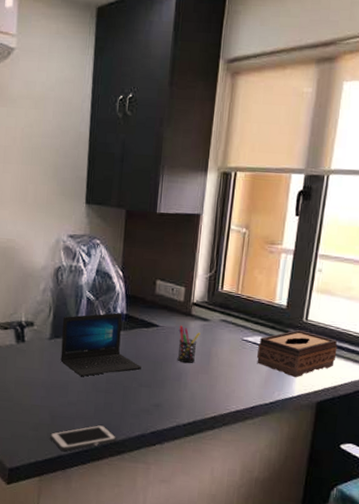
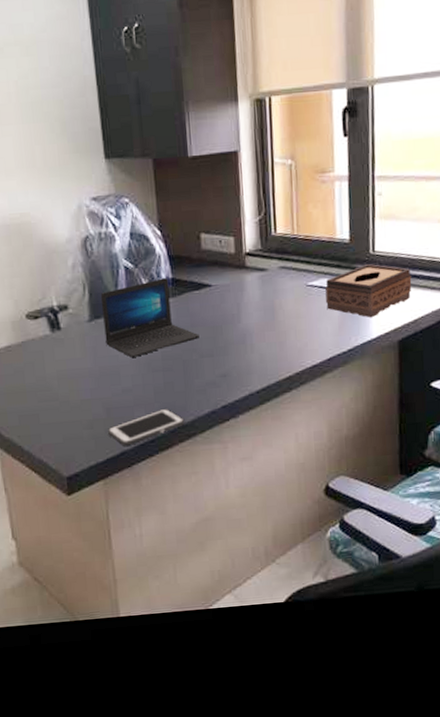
pen holder: present [177,325,200,363] -> none [234,280,259,322]

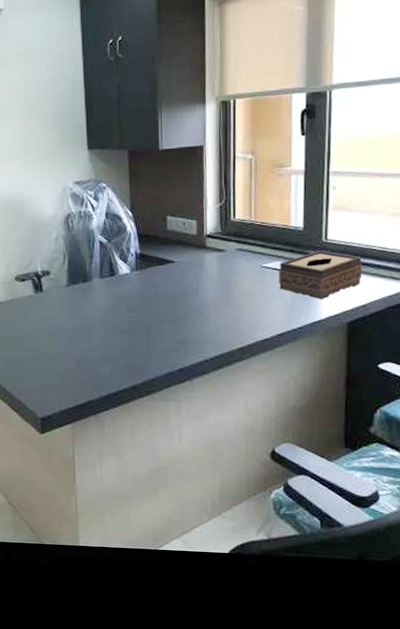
laptop: present [100,278,199,357] -> none [77,253,161,320]
cell phone: present [108,408,185,446] -> none [78,366,145,396]

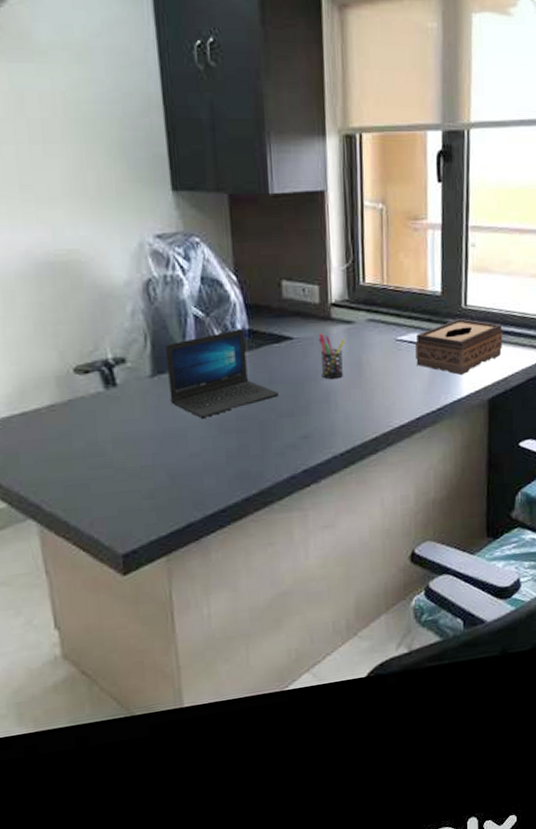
laptop: none [77,253,161,320] -> present [165,329,279,418]
pen holder: none [195,259,218,296] -> present [318,333,346,379]

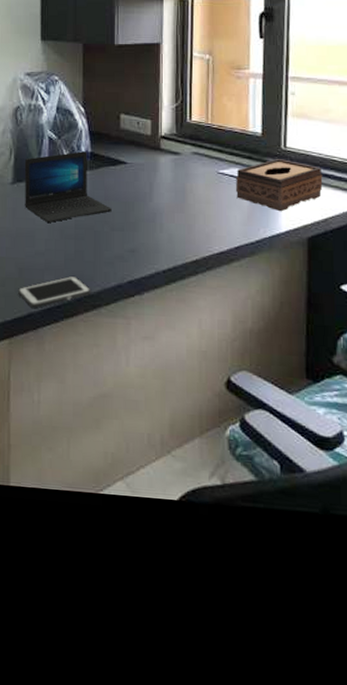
cell phone: none [172,474,261,517] -> present [18,275,91,308]
pen holder: present [318,333,346,379] -> none [148,161,172,202]

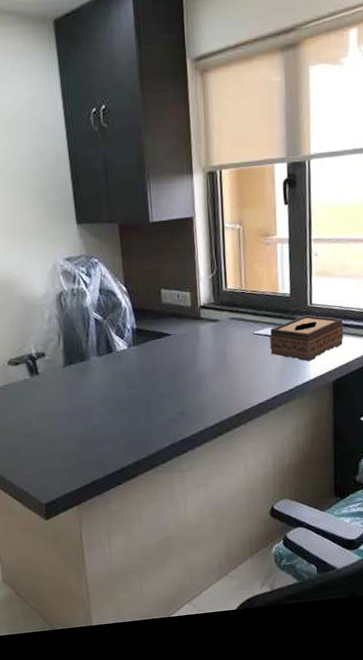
cell phone: present [18,275,91,308] -> none [81,442,148,476]
laptop: present [24,151,112,223] -> none [73,328,161,398]

